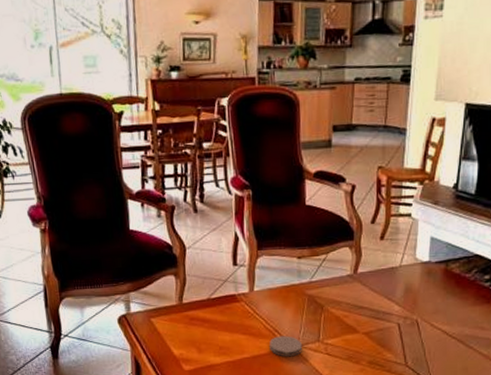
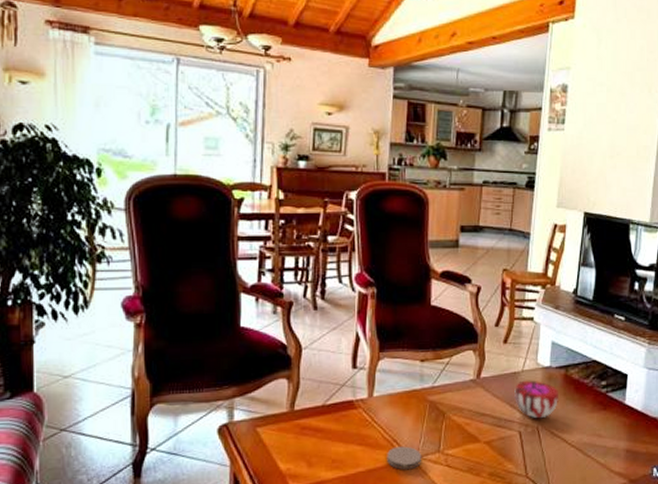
decorative bowl: none [391,274,438,312] -> present [513,380,558,419]

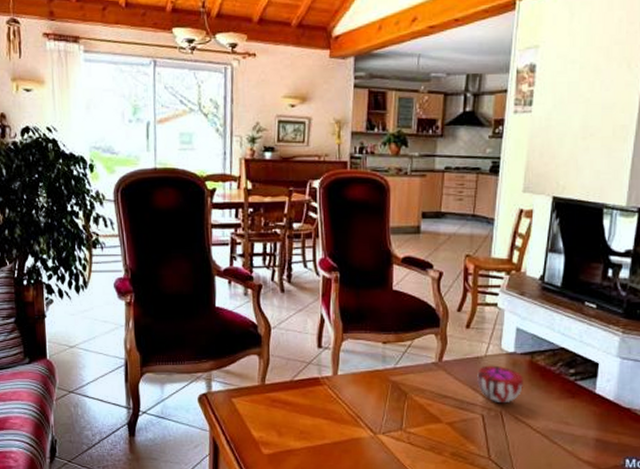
coaster: present [387,446,422,470] -> none [351,422,385,445]

